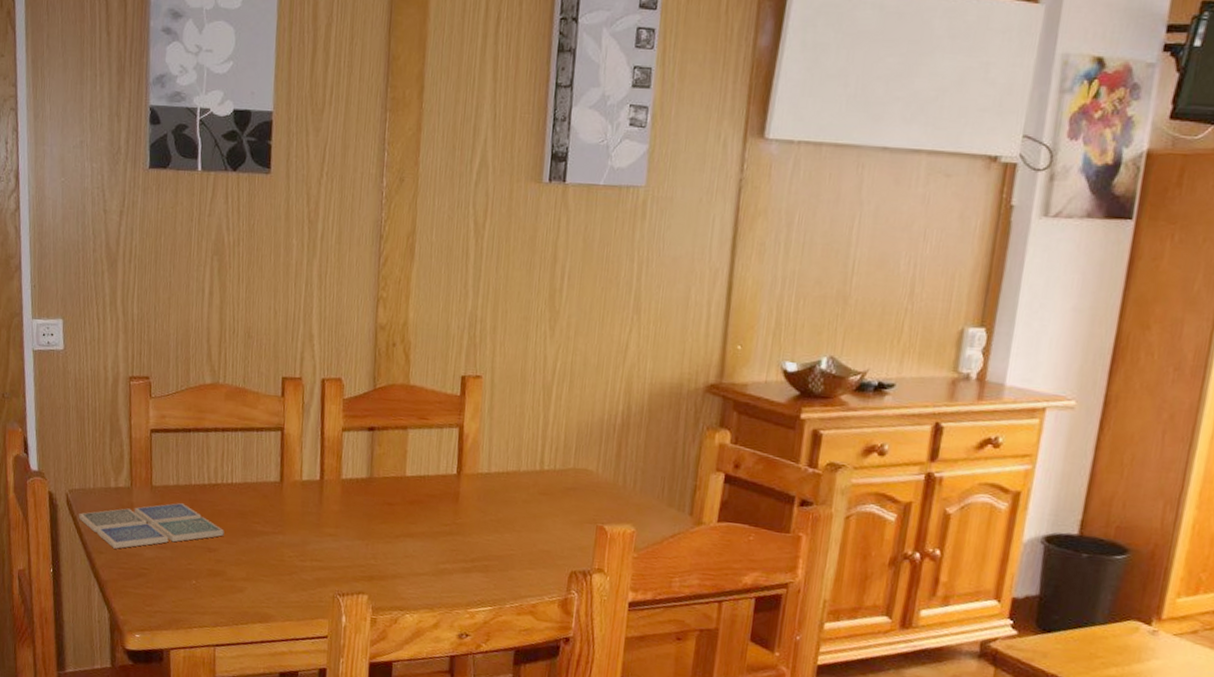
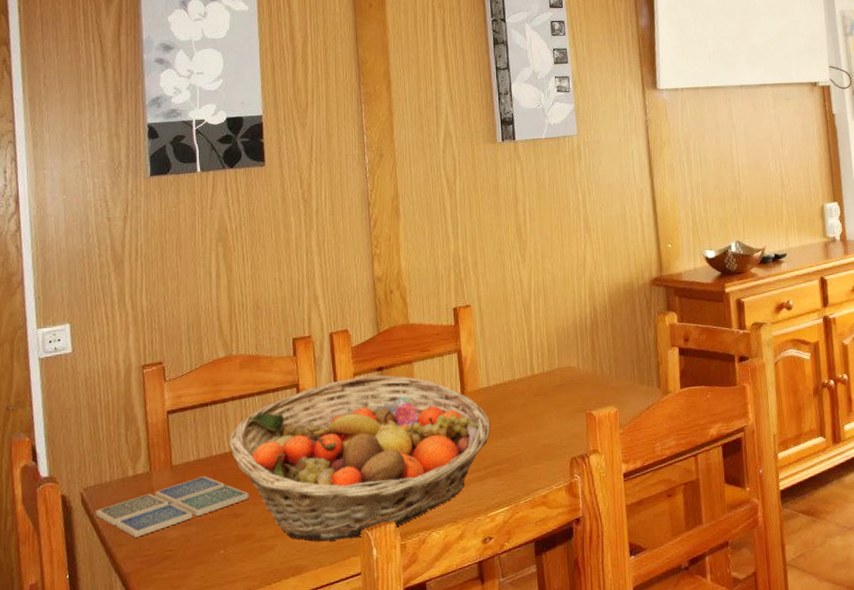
fruit basket: none [208,432,486,600] -> present [229,375,491,542]

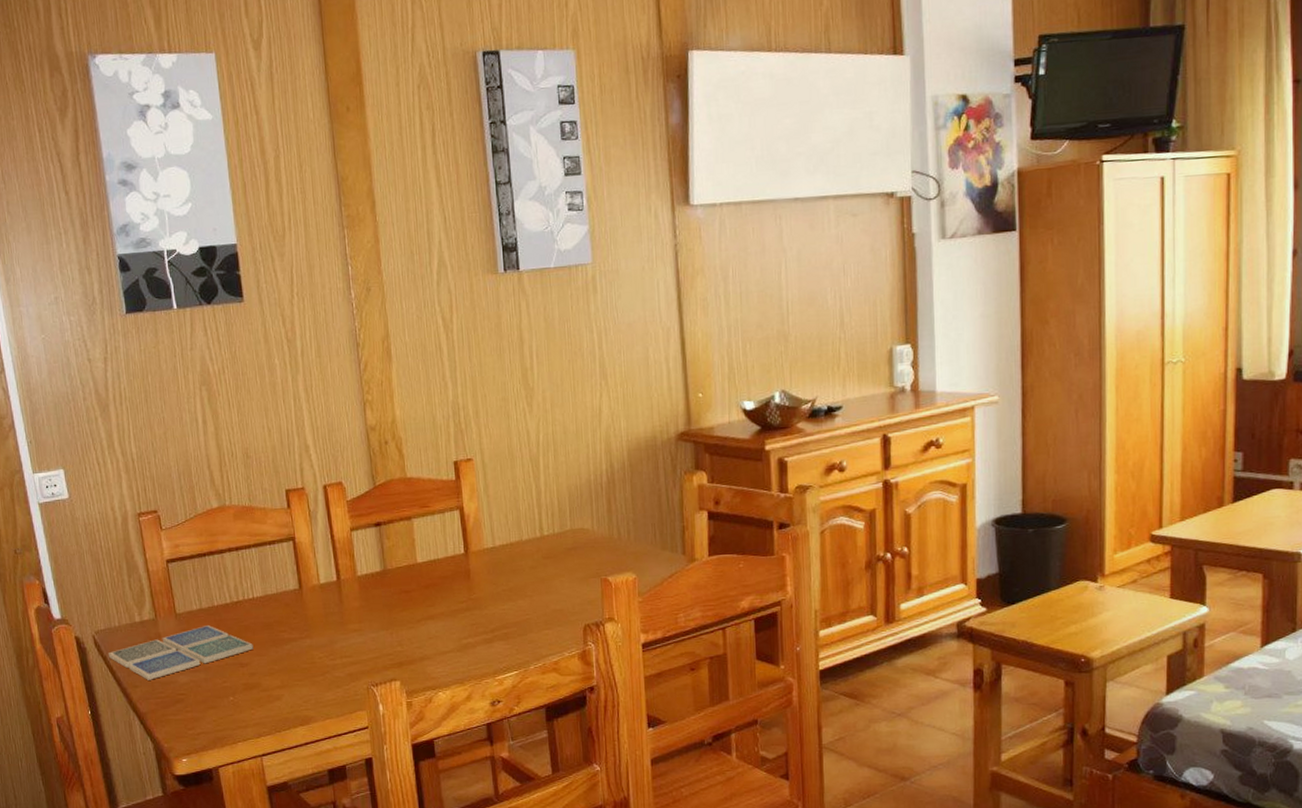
fruit basket: present [229,375,491,542] -> none [229,531,497,695]

